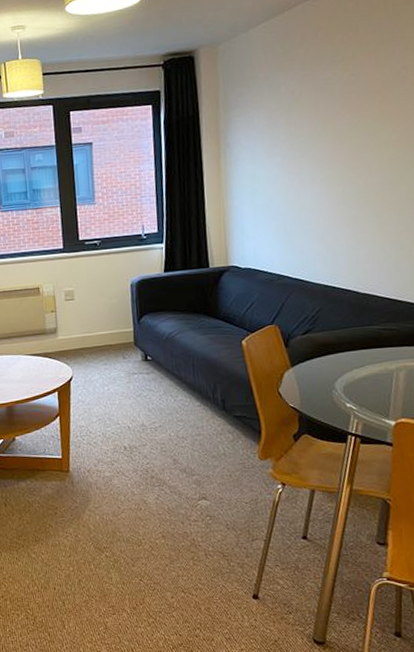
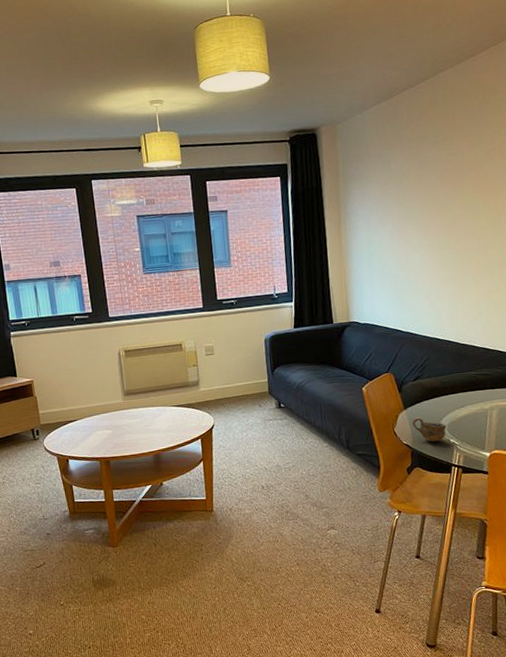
cup: none [300,376,343,406] -> present [412,416,447,442]

